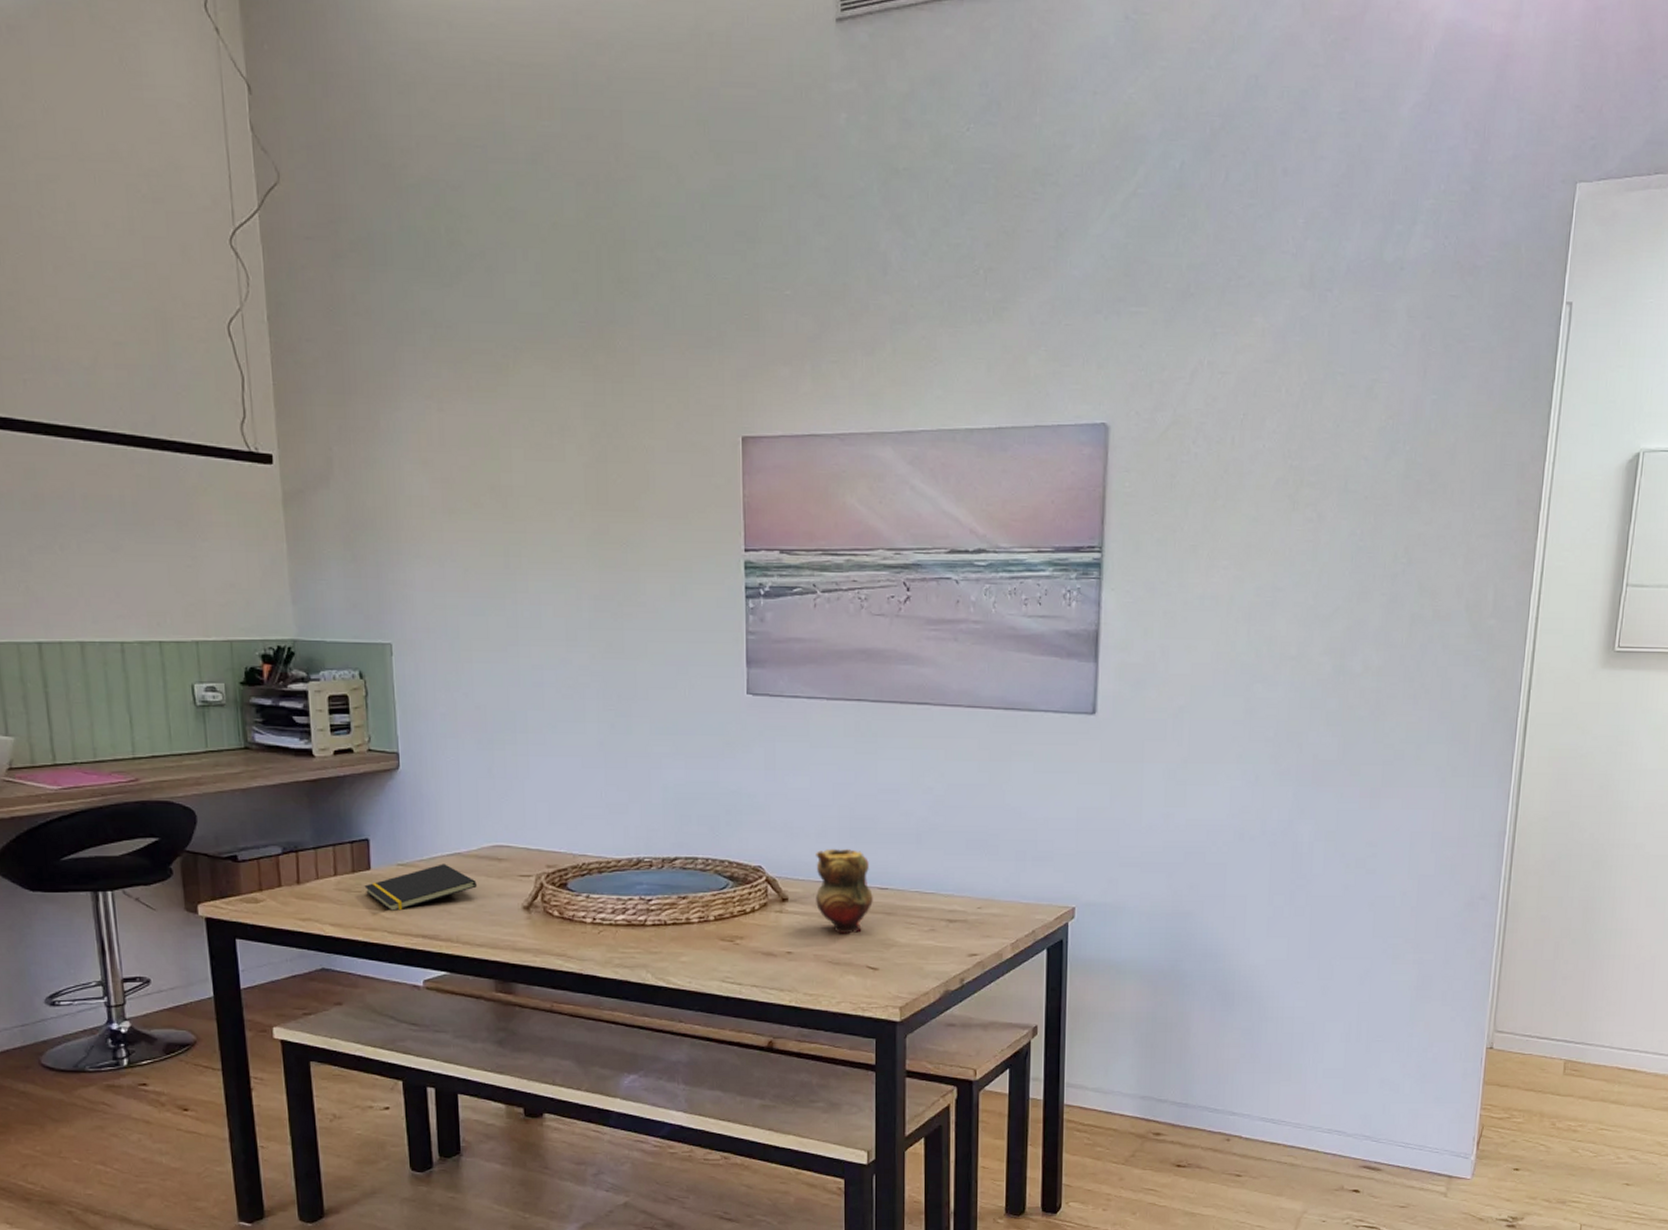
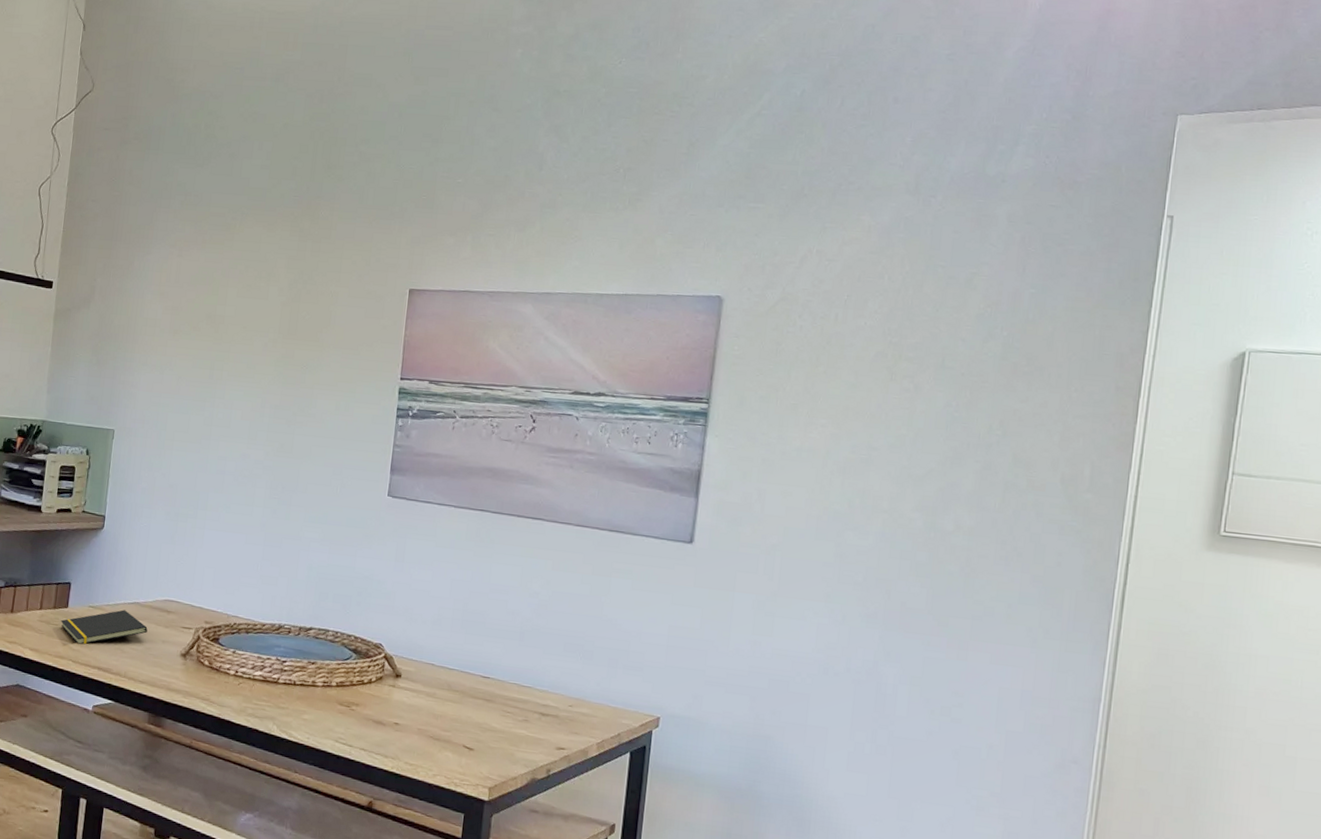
teapot: present [816,849,873,934] -> none [425,636,476,715]

